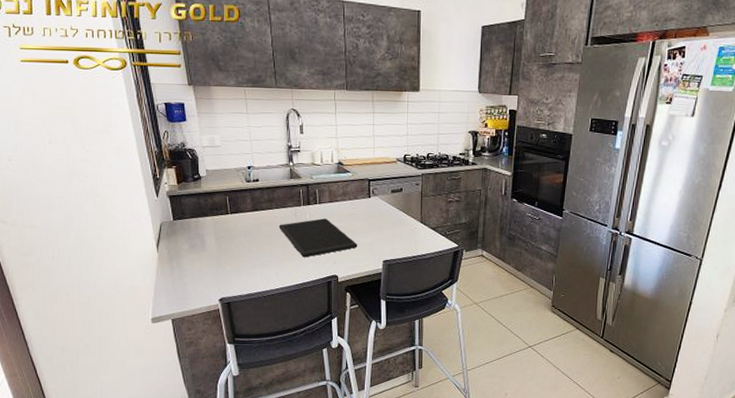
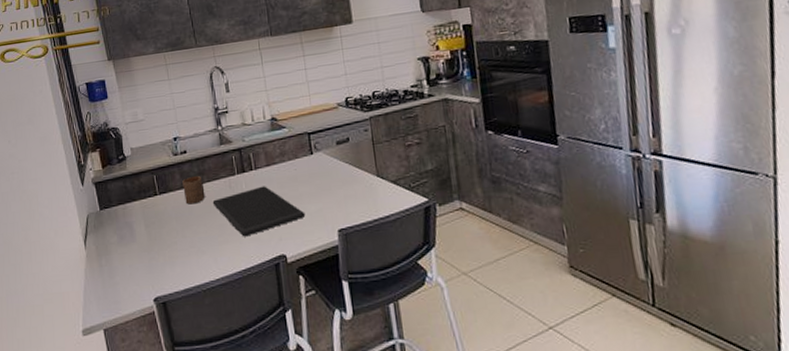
cup: none [253,201,273,226] -> present [182,175,205,205]

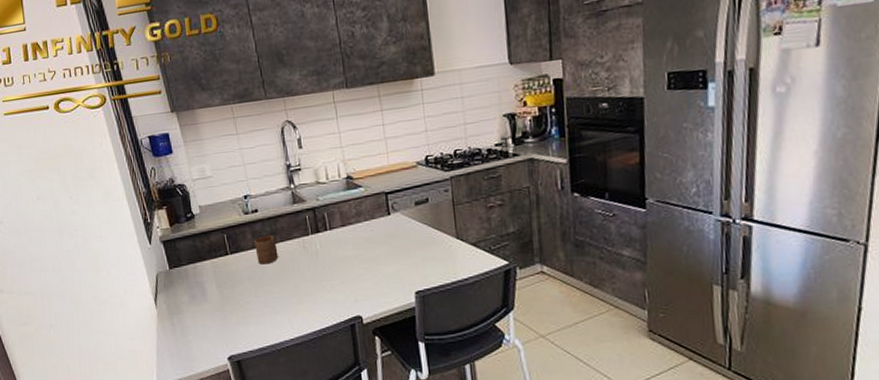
cutting board: present [212,186,306,237] -> none [286,247,382,298]

